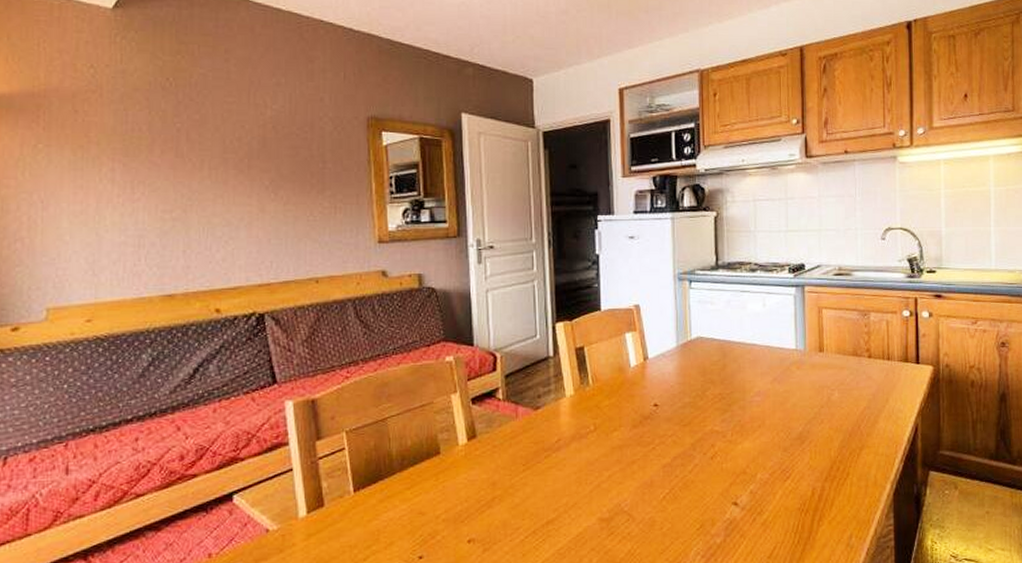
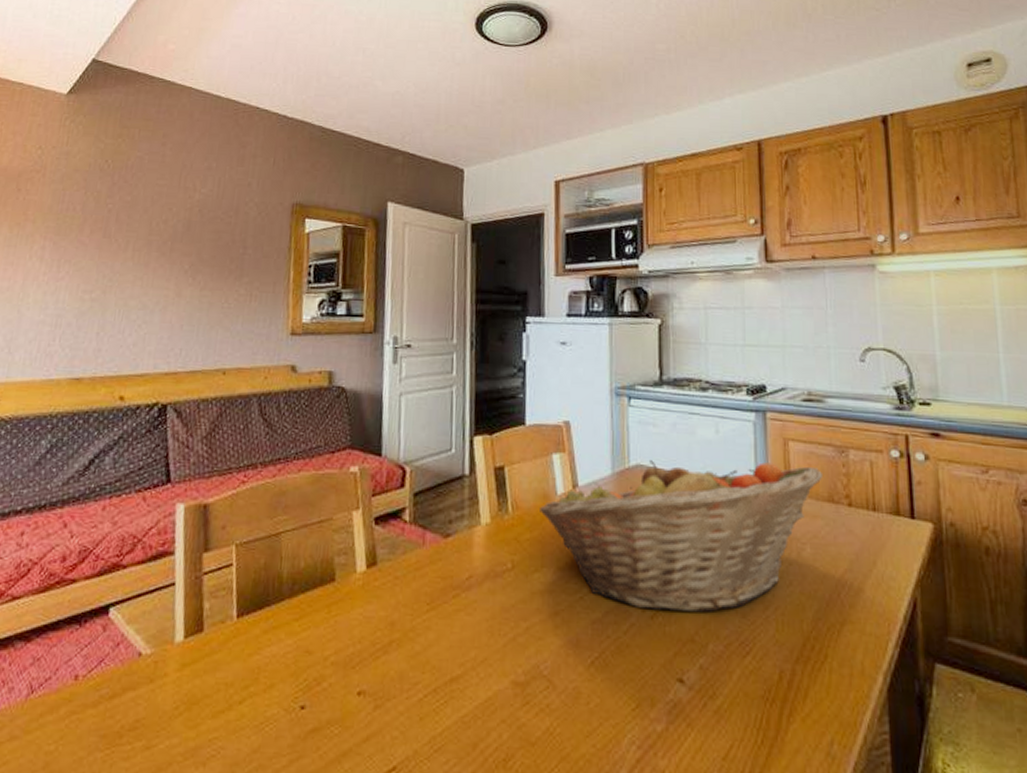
fruit basket: none [616,328,849,452] -> present [540,460,822,613]

